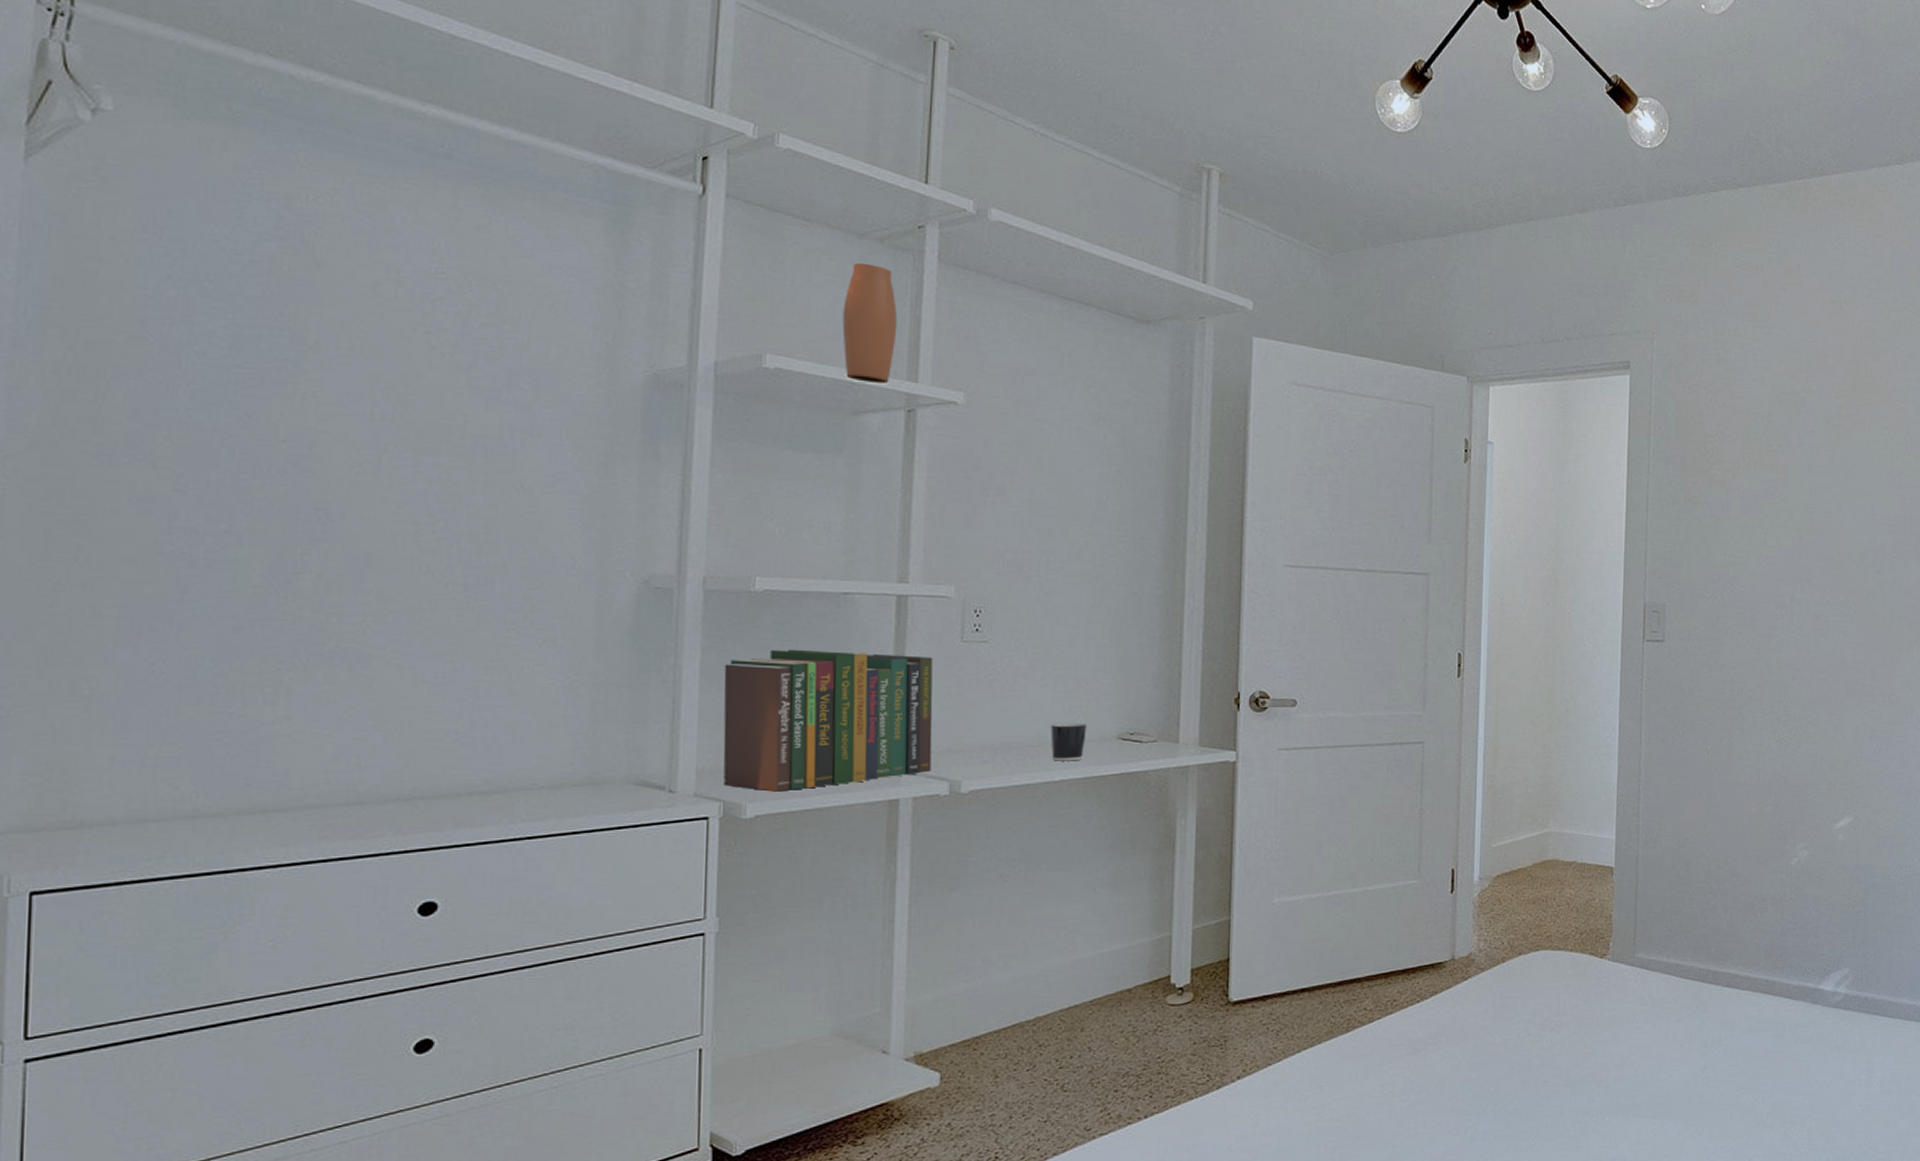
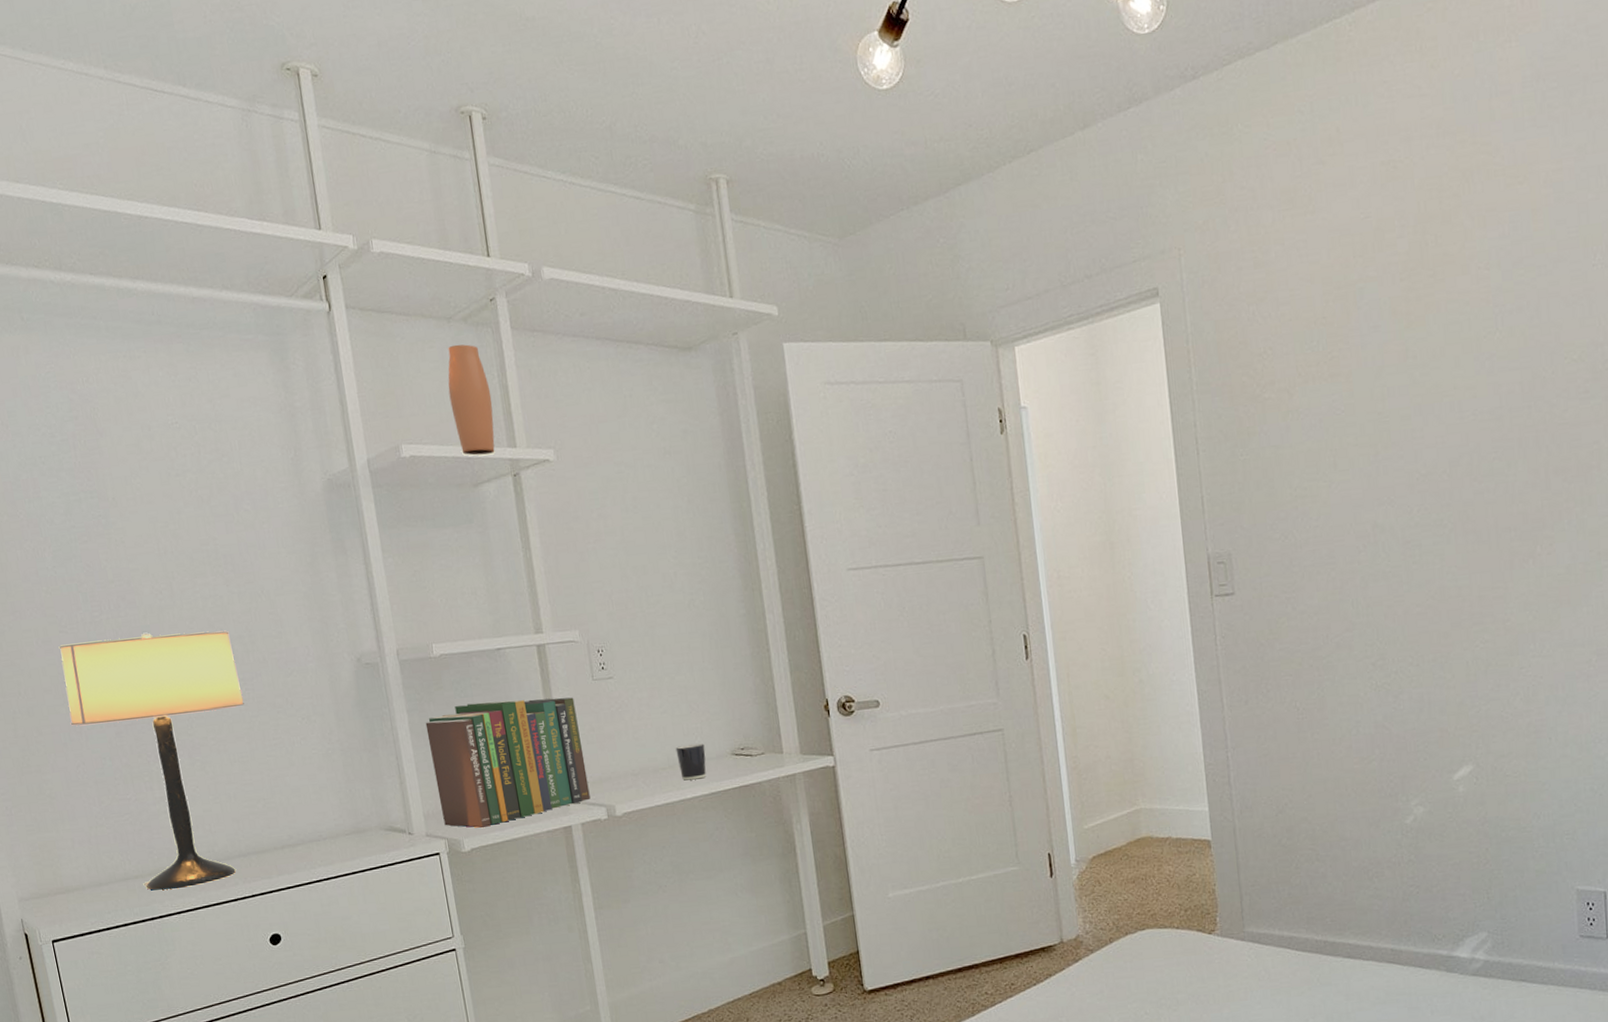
table lamp: none [157,508,457,835] -> present [60,631,244,890]

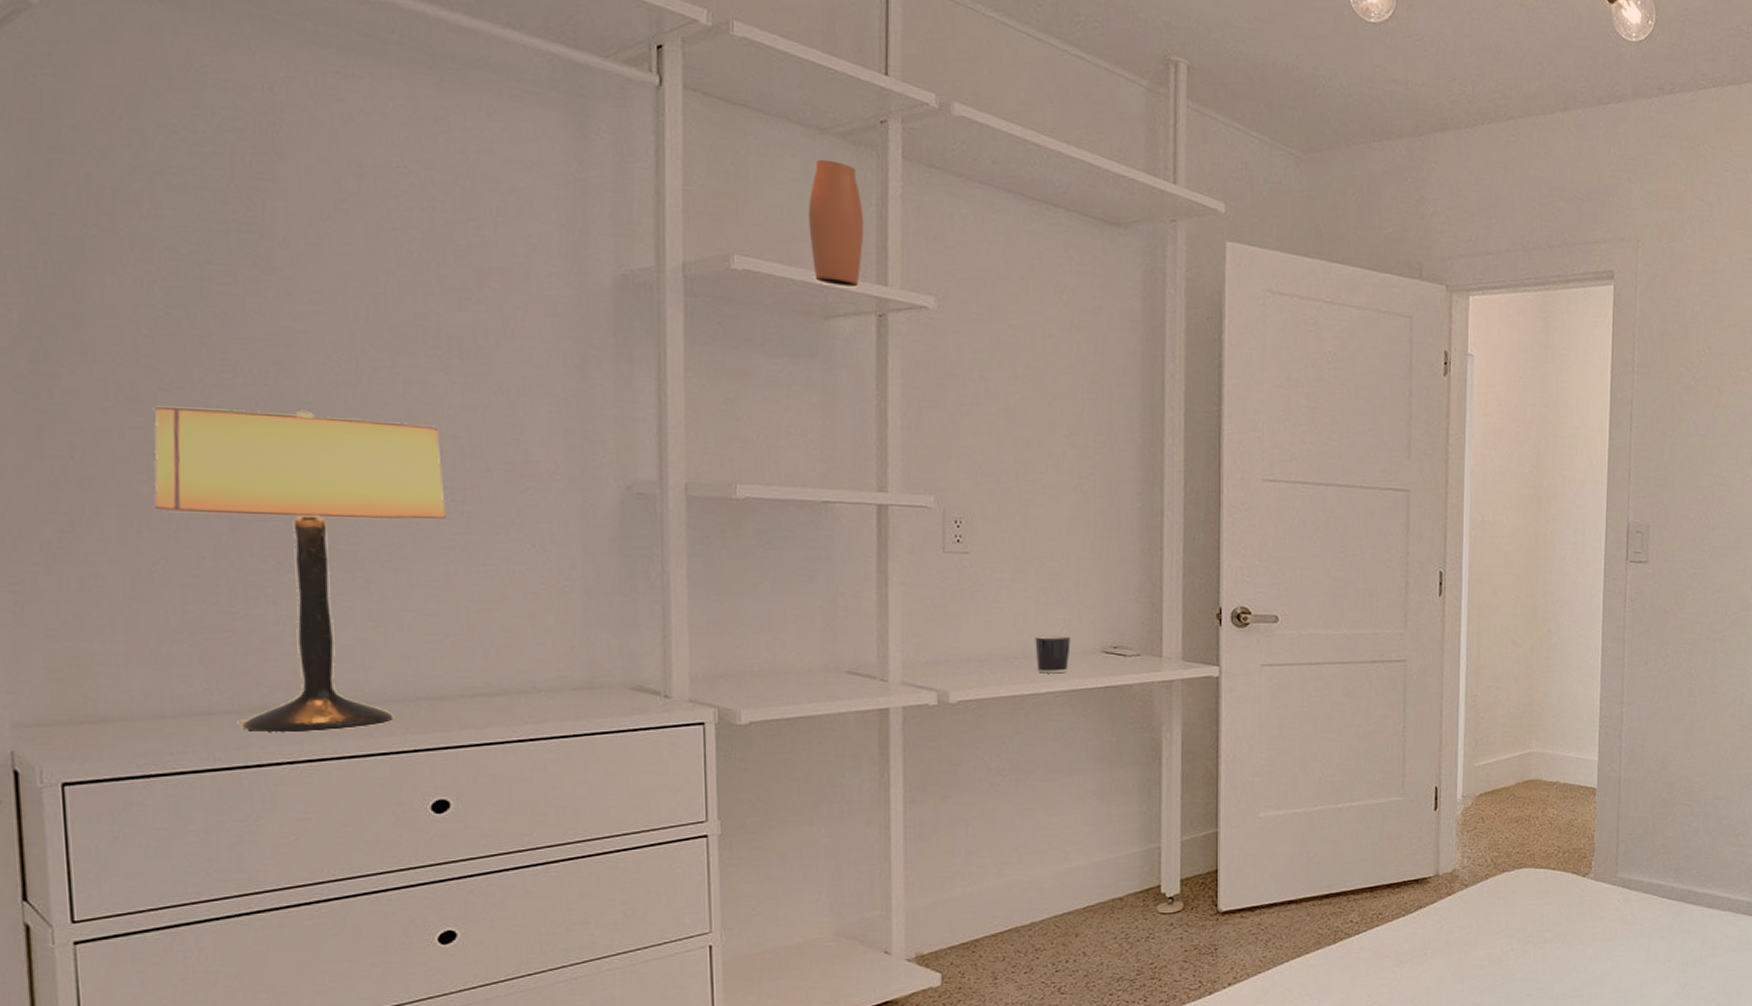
books: present [425,697,591,828] -> none [711,557,919,699]

